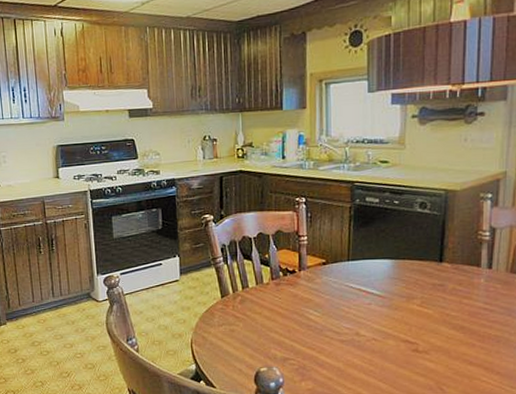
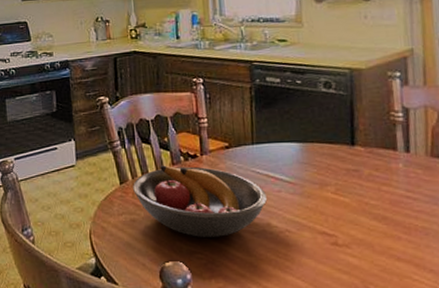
fruit bowl: none [233,280,358,345] -> present [133,165,268,237]

